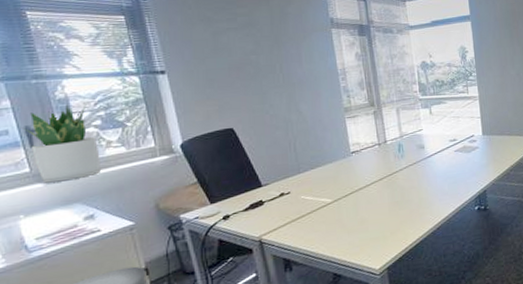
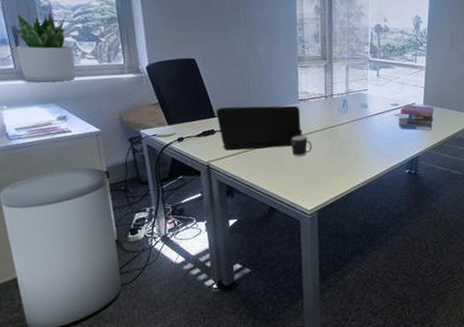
laptop: none [263,159,359,221] -> present [216,105,303,151]
mug: none [348,189,372,214] -> present [291,135,313,157]
books: none [458,136,496,164] -> present [398,104,434,130]

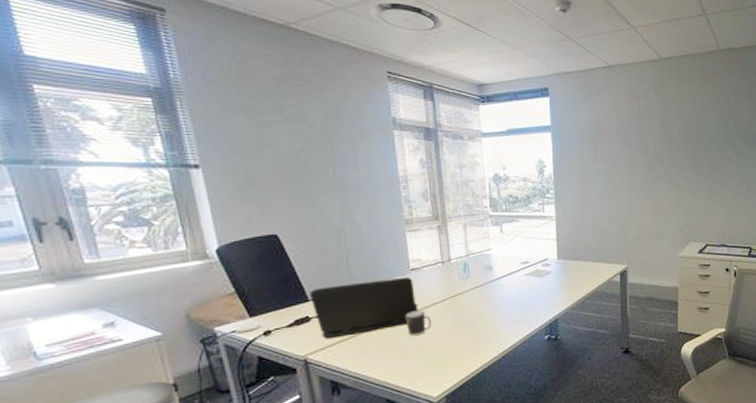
planter: present [11,12,76,82] -> none [31,196,124,284]
books: present [398,104,434,130] -> none [530,260,570,290]

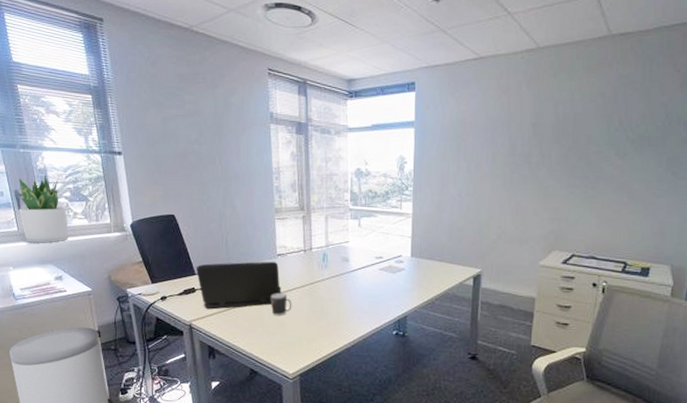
planter: none [31,196,124,284] -> present [14,174,69,243]

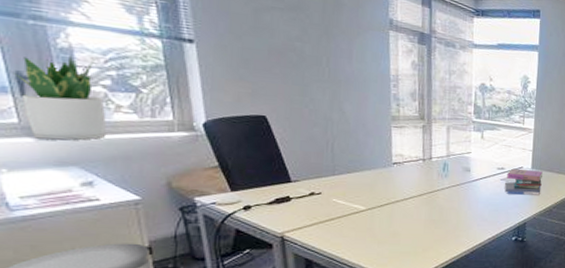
laptop: present [196,261,282,310] -> none [292,169,397,220]
mug: present [270,293,292,317] -> none [383,201,408,226]
books: none [383,257,423,286] -> present [504,168,543,195]

